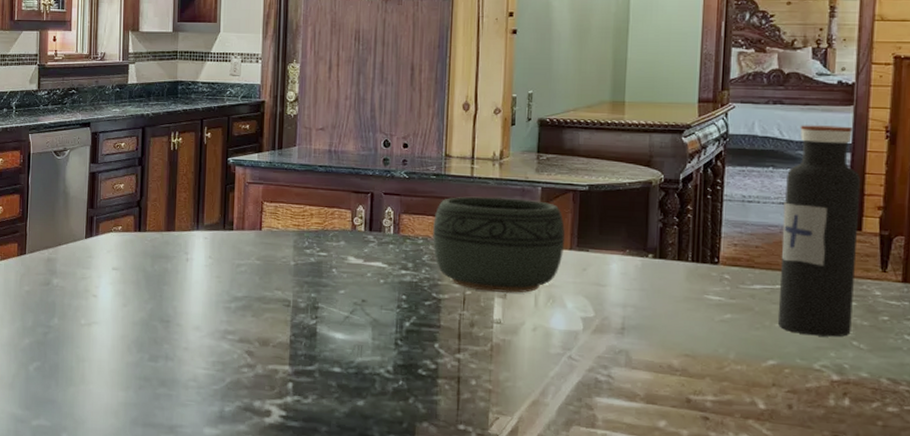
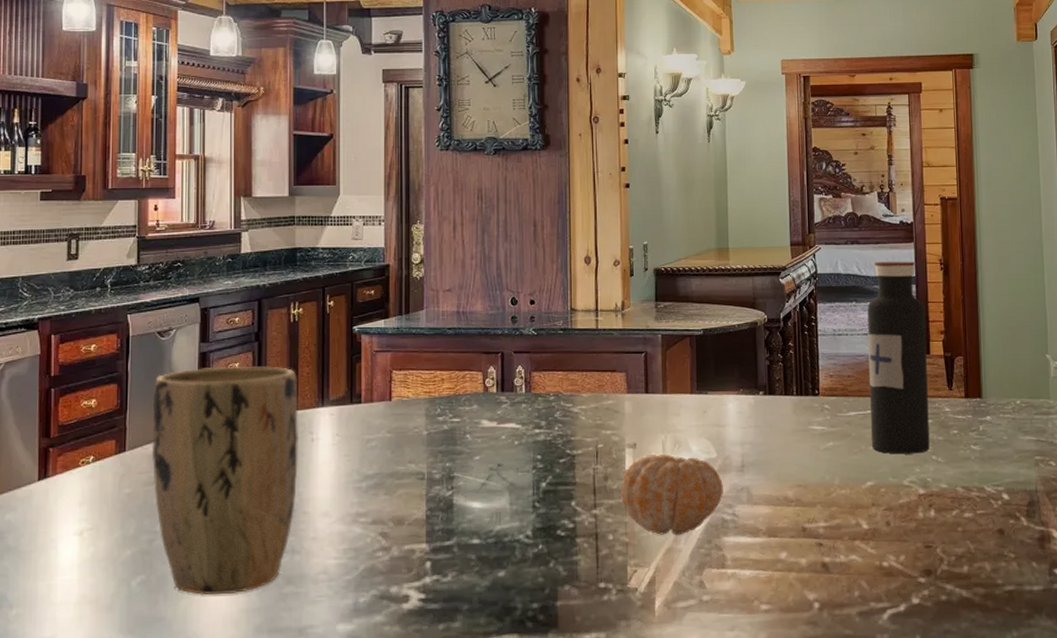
plant pot: none [47,185,176,388] -> present [151,366,299,596]
bowl: present [433,196,565,294] -> none [563,347,685,443]
fruit: none [487,307,599,390] -> present [621,454,723,536]

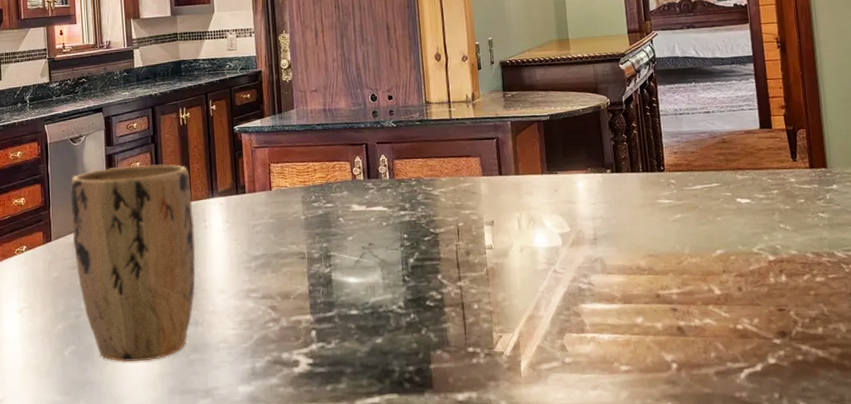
fruit: present [621,454,723,536] -> none [482,230,578,304]
water bottle: present [867,261,930,455] -> none [706,41,777,224]

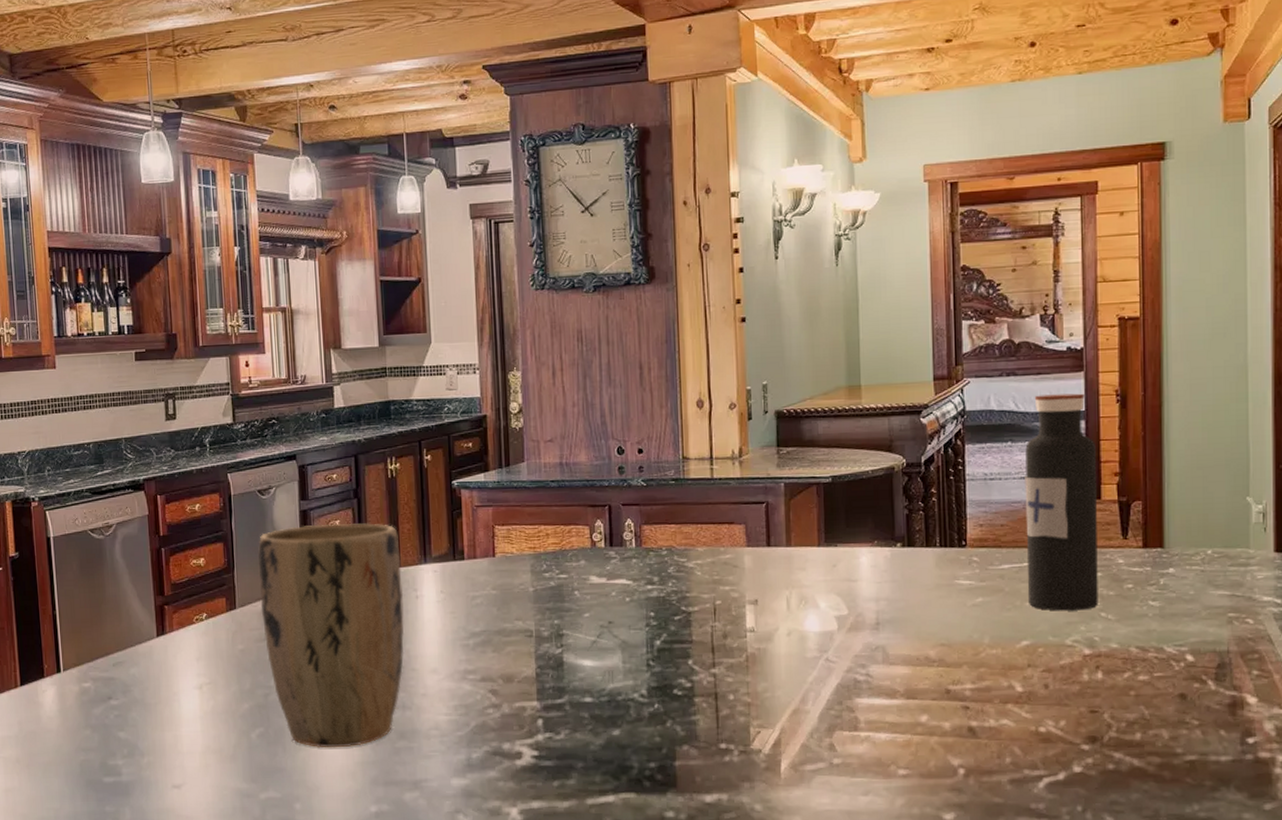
water bottle: none [706,41,777,224] -> present [1025,393,1098,611]

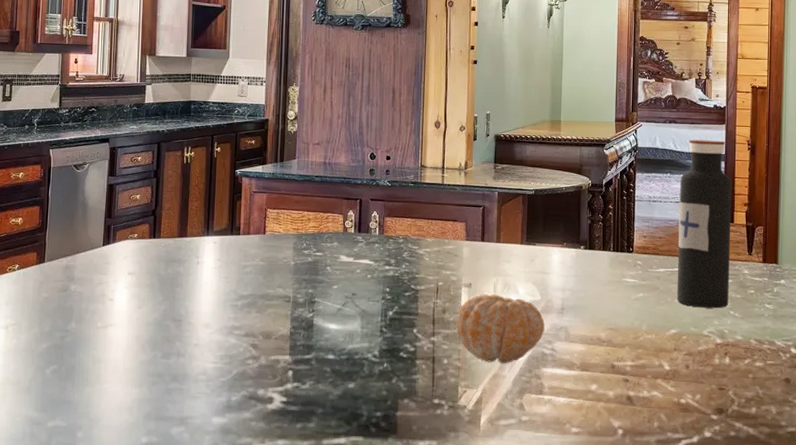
plant pot: present [258,523,405,749] -> none [65,196,188,386]
fruit: none [742,611,856,696] -> present [456,294,545,364]

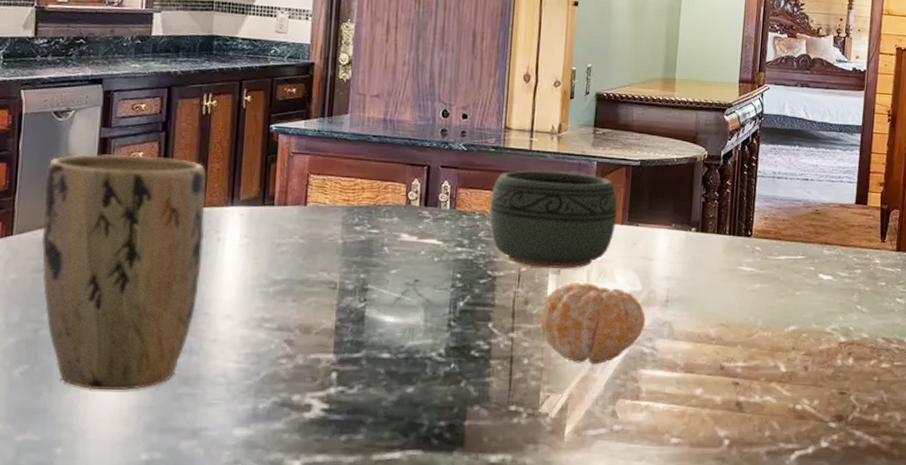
plant pot: none [65,196,188,386] -> present [41,153,206,391]
bowl: none [411,201,517,283] -> present [489,170,617,270]
water bottle: present [676,139,732,308] -> none [798,107,868,302]

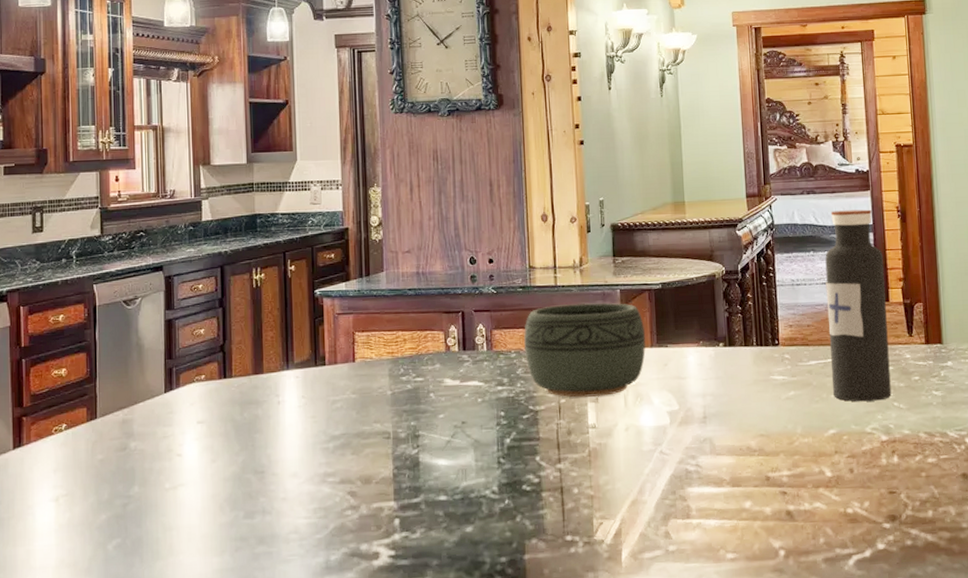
plant pot: present [41,153,206,391] -> none [122,331,266,557]
fruit: present [540,282,645,365] -> none [585,408,686,488]
water bottle: none [798,107,868,302] -> present [825,209,892,402]

